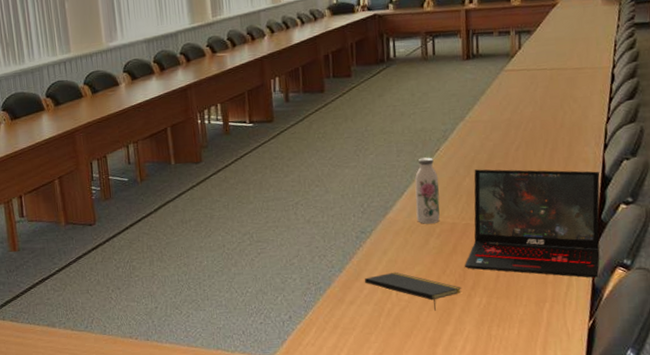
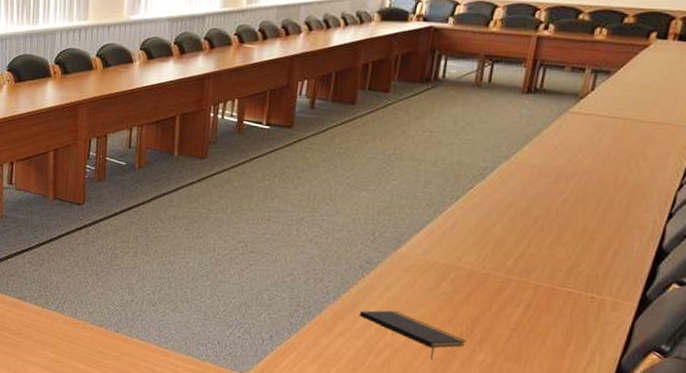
water bottle: present [414,157,440,224] -> none [431,193,466,267]
laptop: present [464,169,600,278] -> none [474,216,656,359]

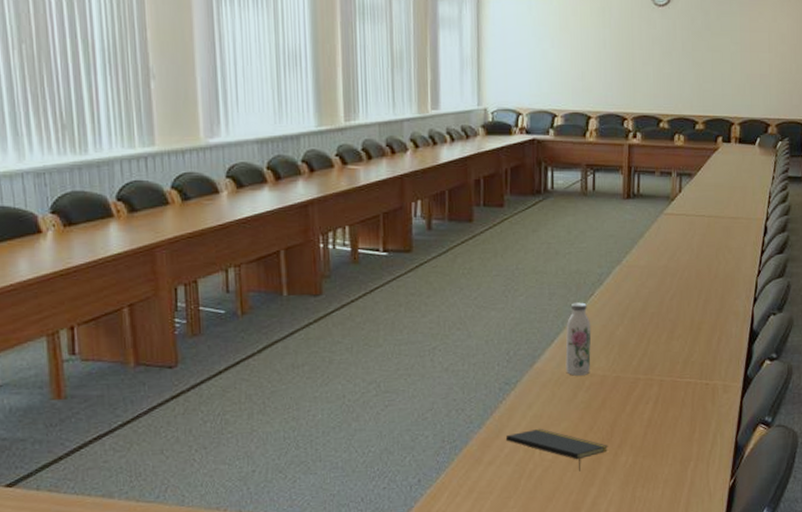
water bottle: none [431,193,466,267] -> present [565,302,592,376]

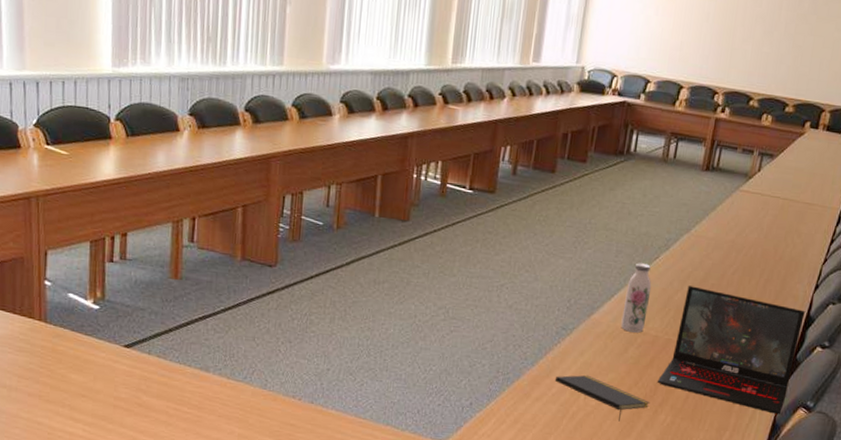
laptop: none [612,318,748,436] -> present [657,285,805,414]

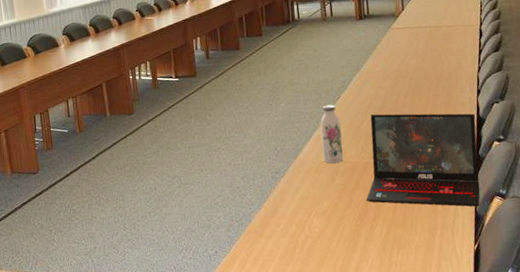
notepad: present [554,374,650,422] -> none [280,207,365,241]

